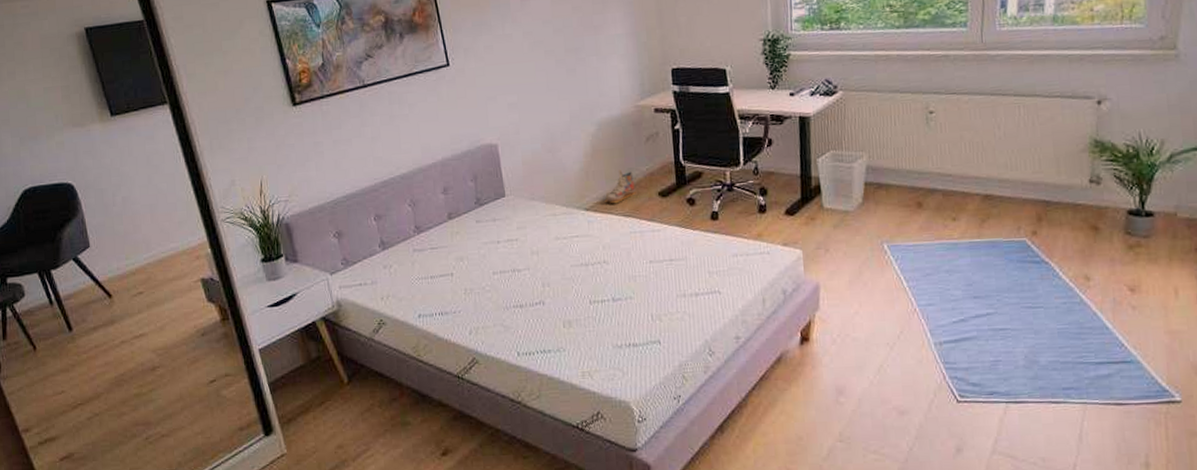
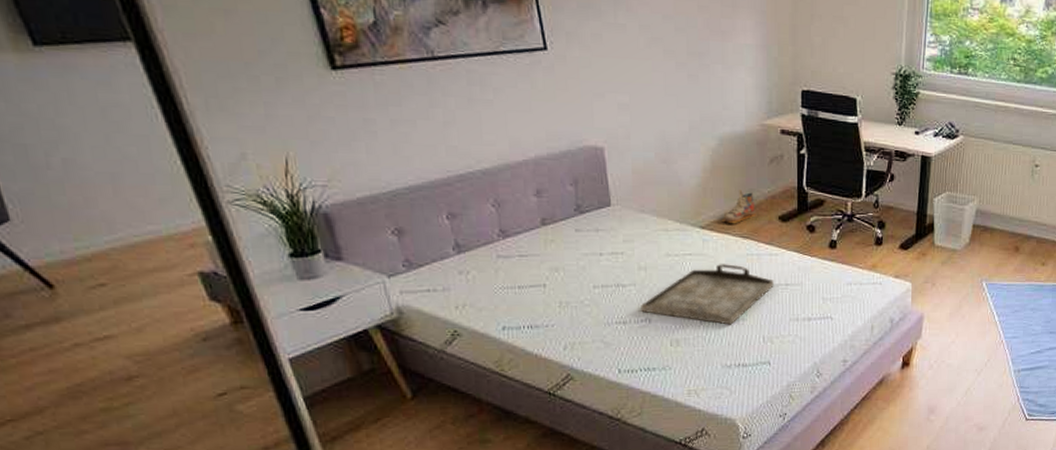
serving tray: none [535,243,658,304] -> present [641,264,774,325]

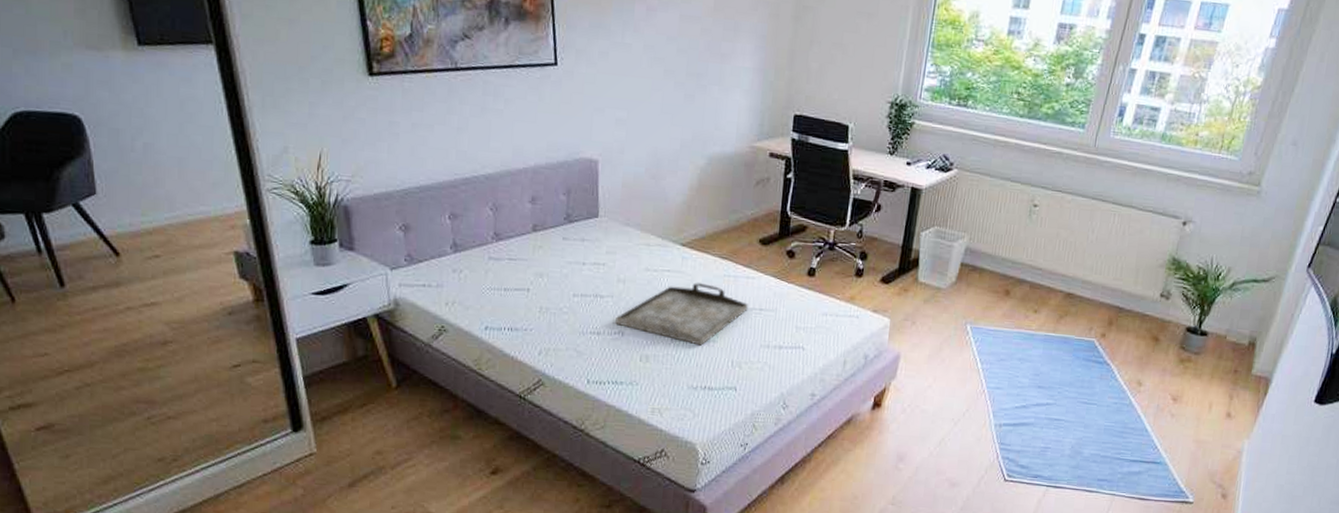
shoe: present [721,189,756,224] -> none [702,209,737,244]

